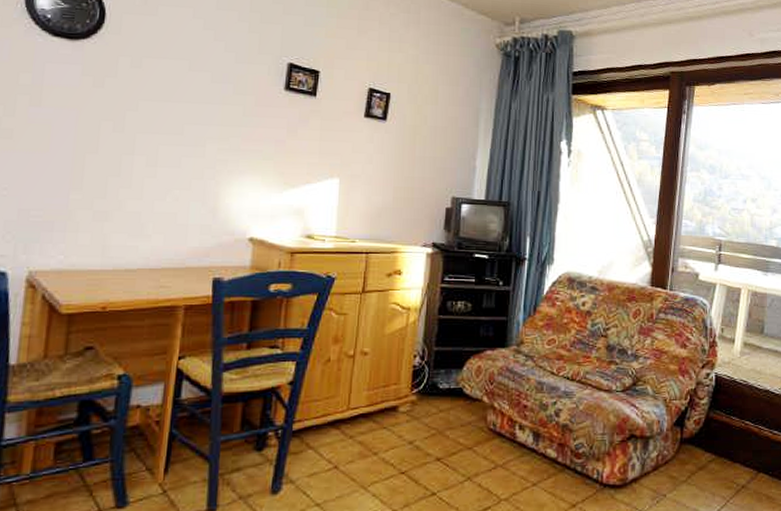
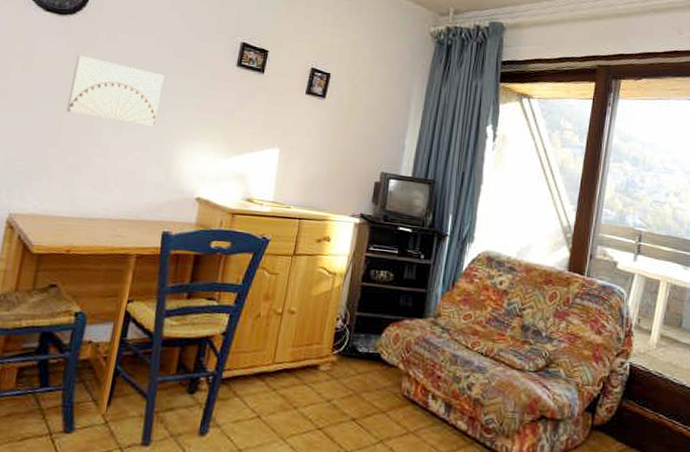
wall art: none [88,85,202,162] -> present [66,55,164,126]

